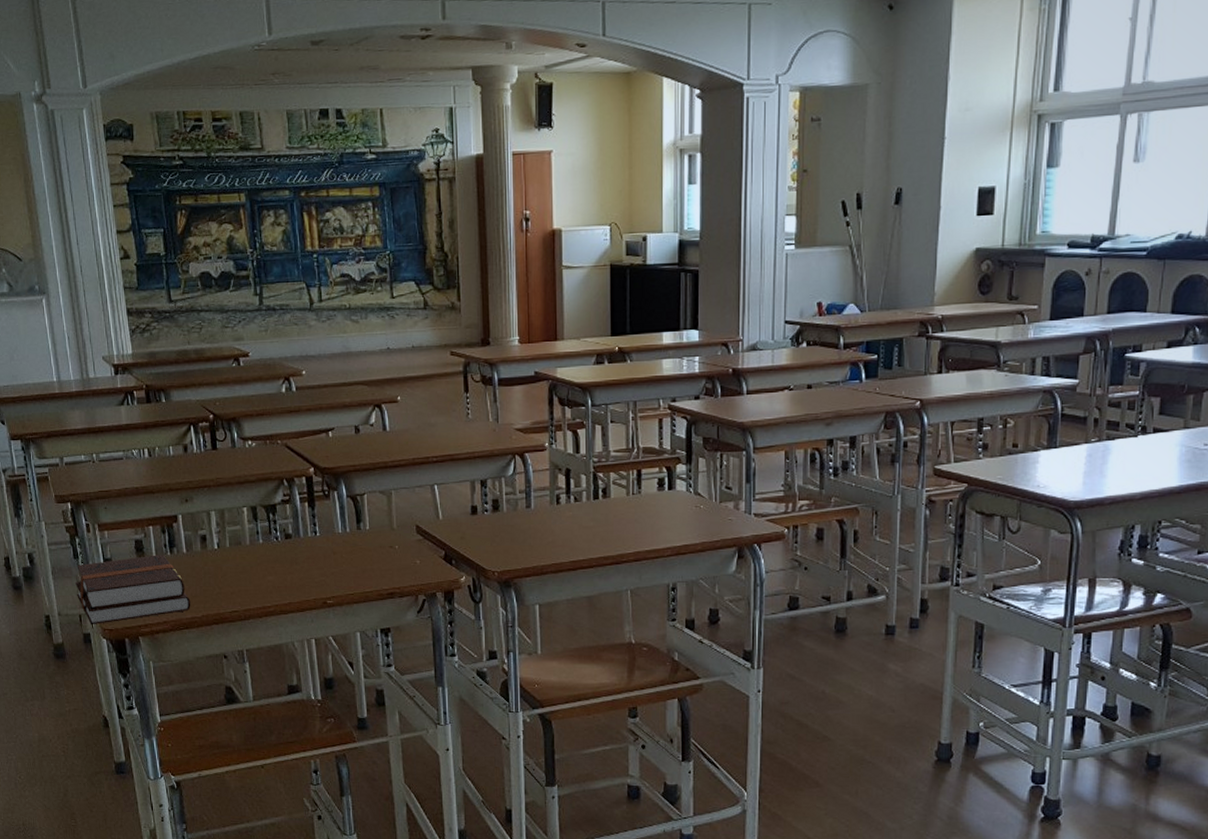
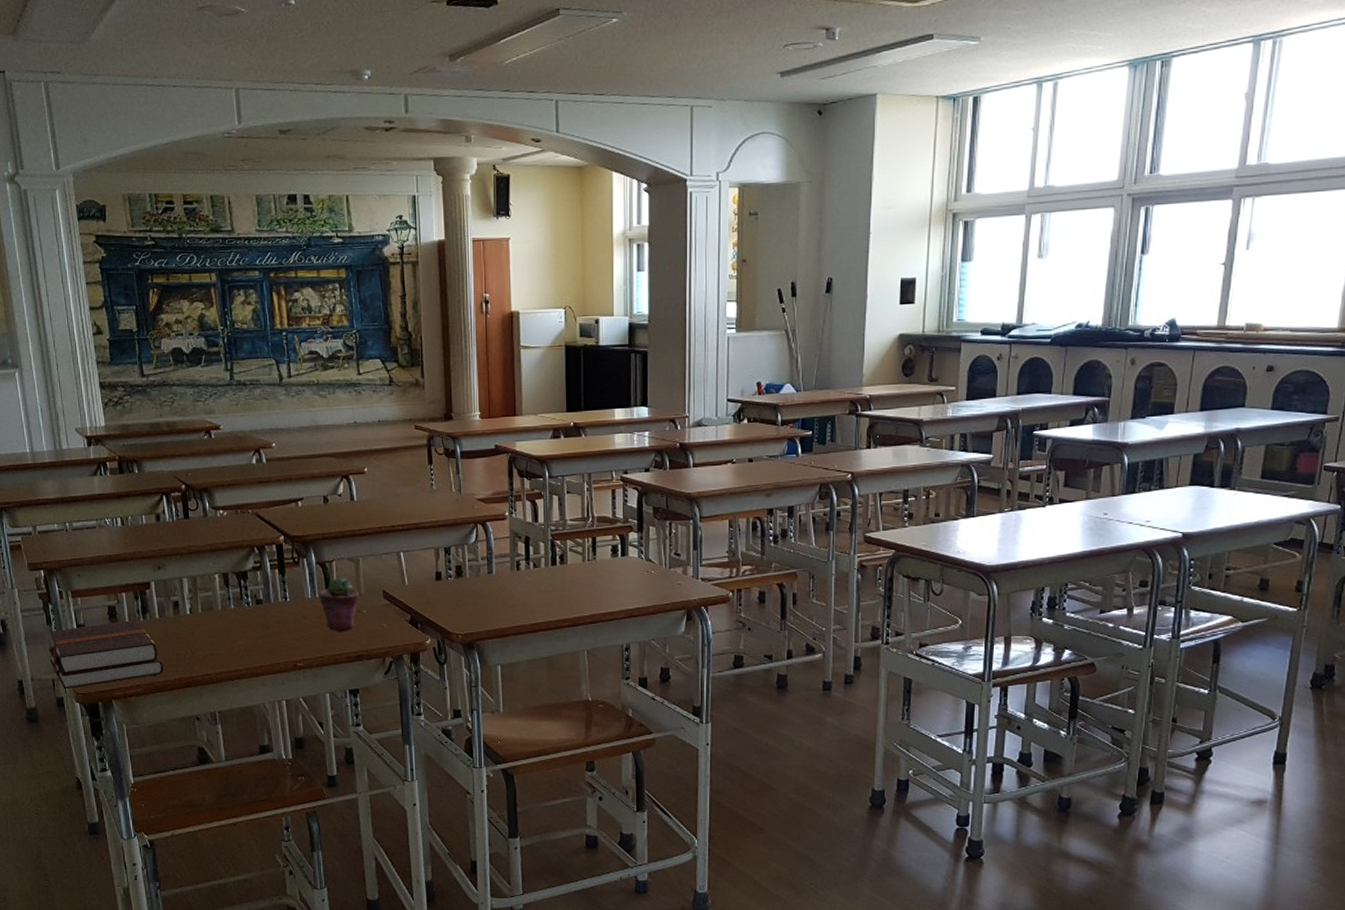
potted succulent: none [350,511,391,567] -> present [320,577,359,631]

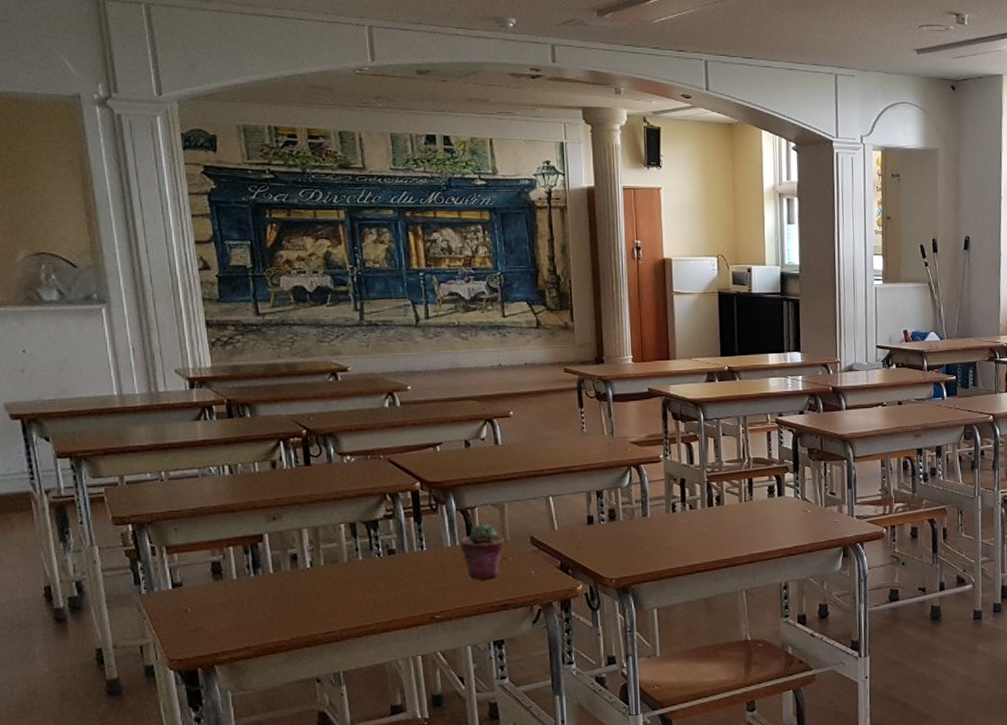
hardback book: present [48,620,164,690] -> none [136,576,278,657]

